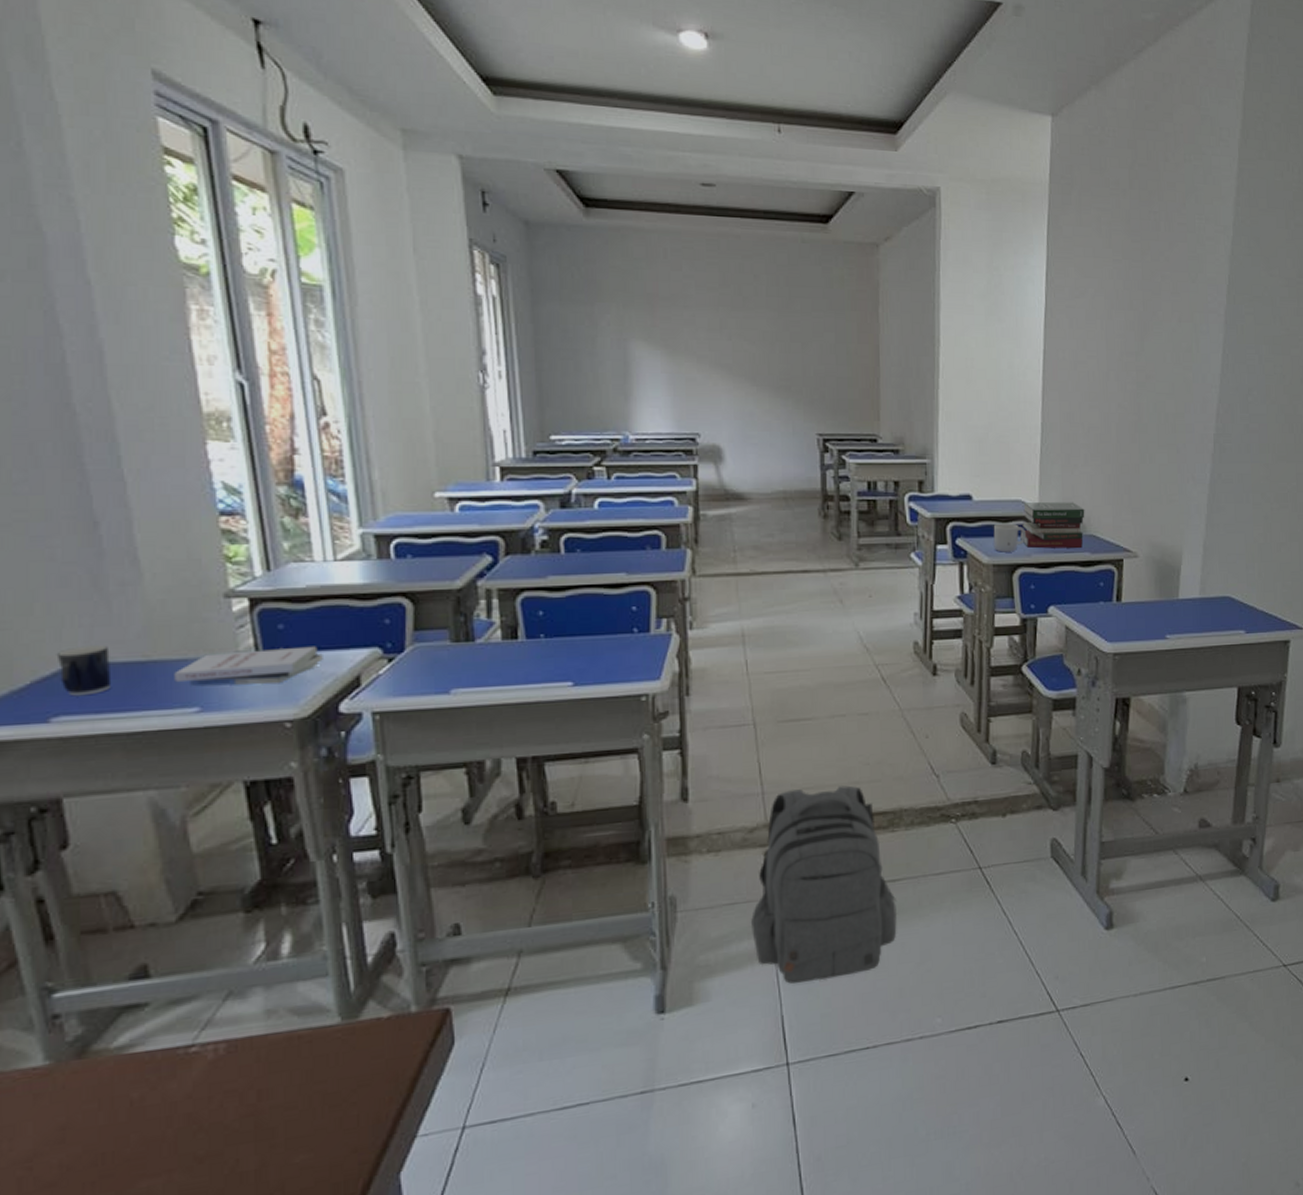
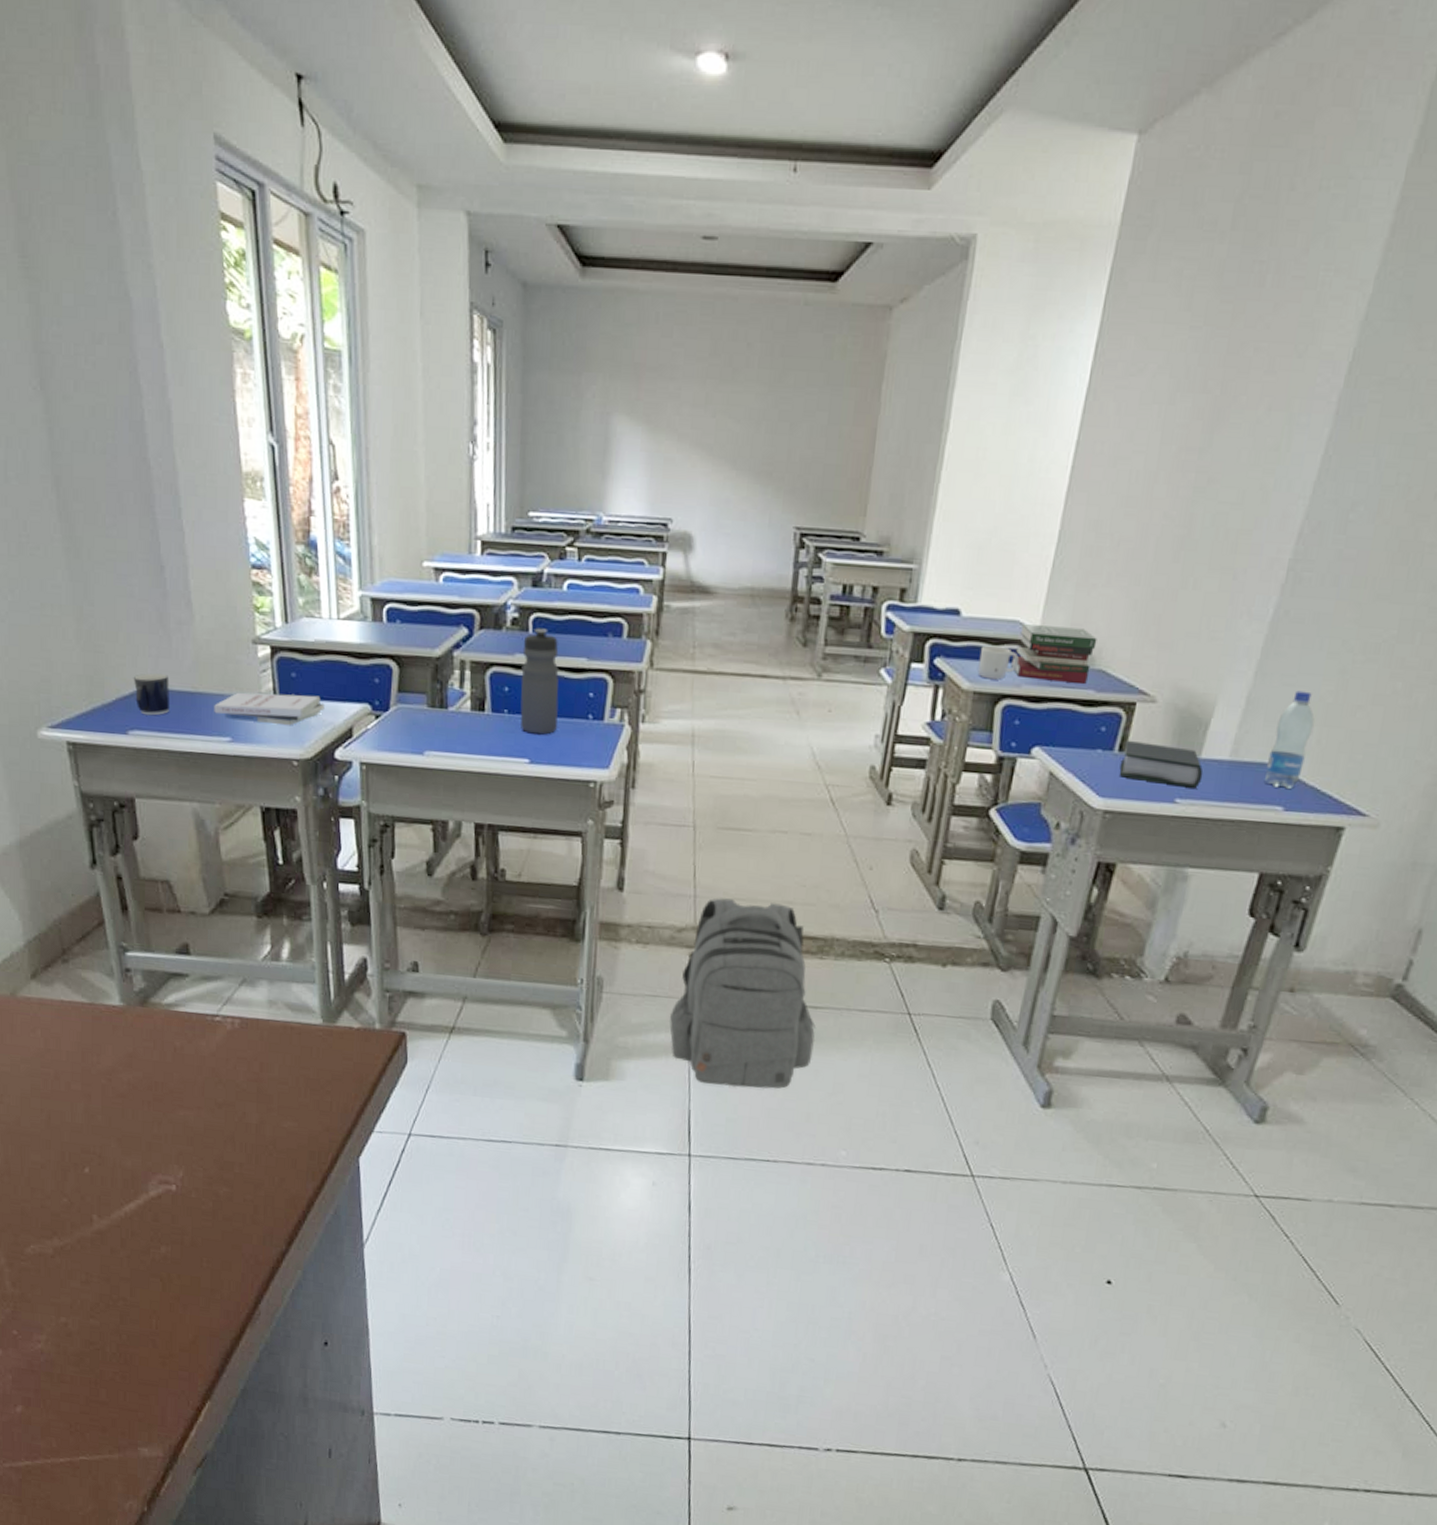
water bottle: none [555,548,600,656] -> present [520,628,559,735]
book: none [1119,590,1183,625] -> present [1119,739,1204,788]
bottle: none [1226,536,1254,616] -> present [1263,690,1315,790]

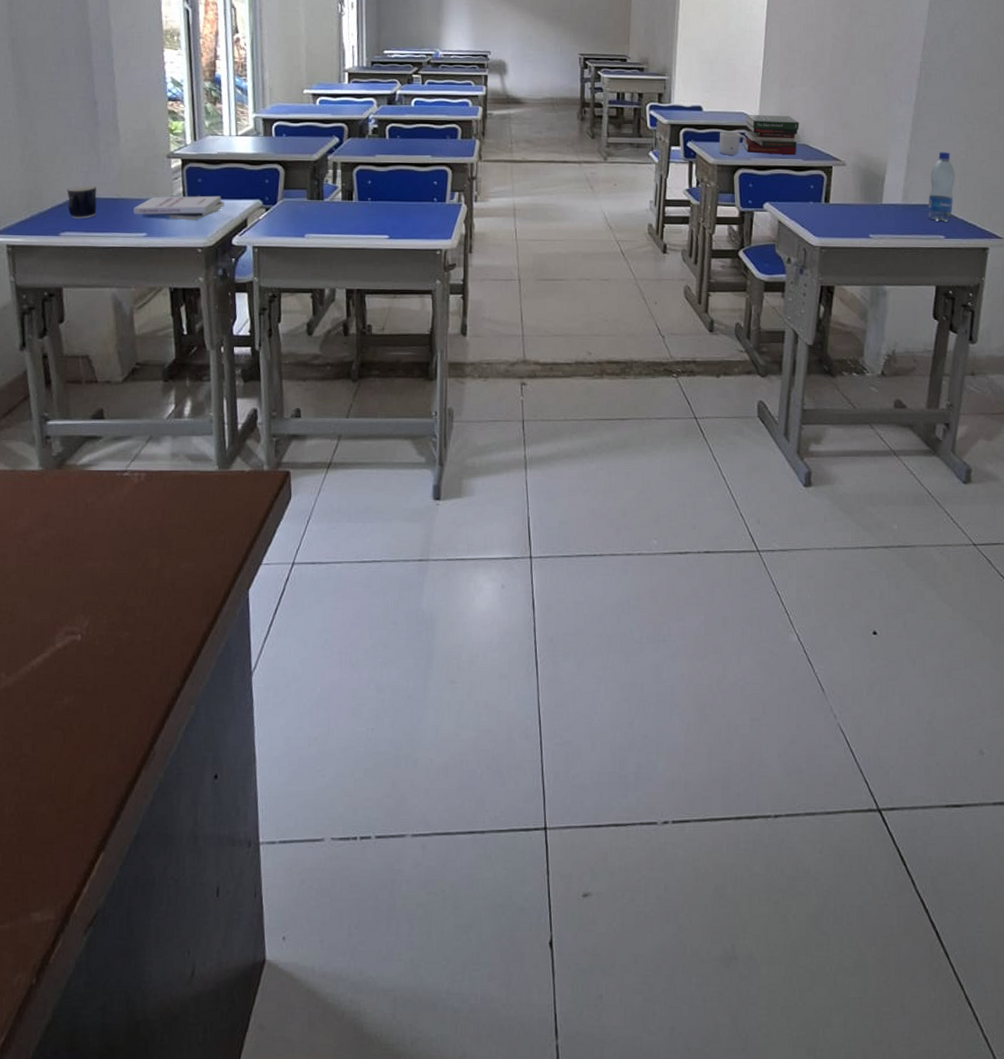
water bottle: present [520,628,559,735] -> none [380,135,410,216]
backpack: present [669,898,816,1089] -> none [508,335,624,493]
book: present [1119,739,1204,788] -> none [827,193,886,226]

